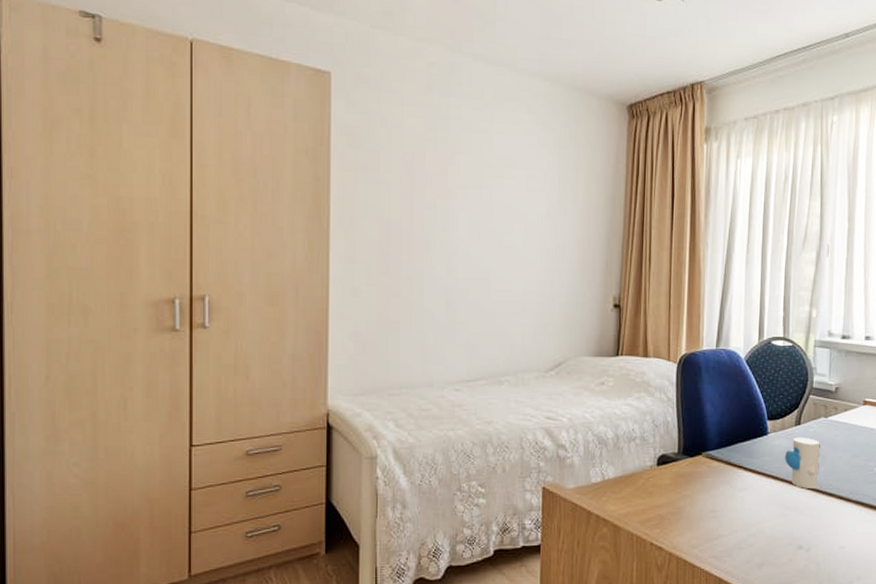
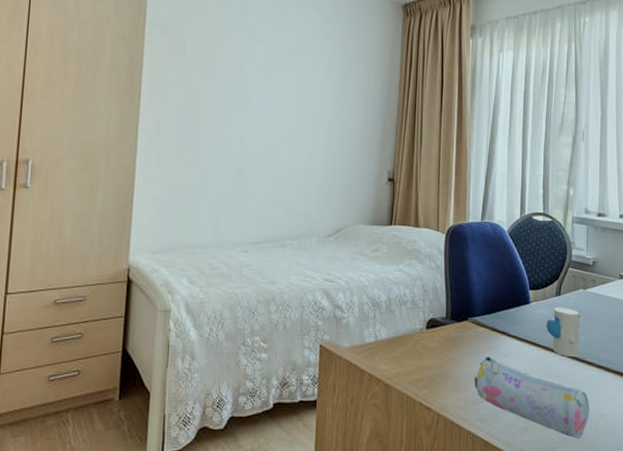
pencil case: none [708,491,829,572] -> present [474,355,589,439]

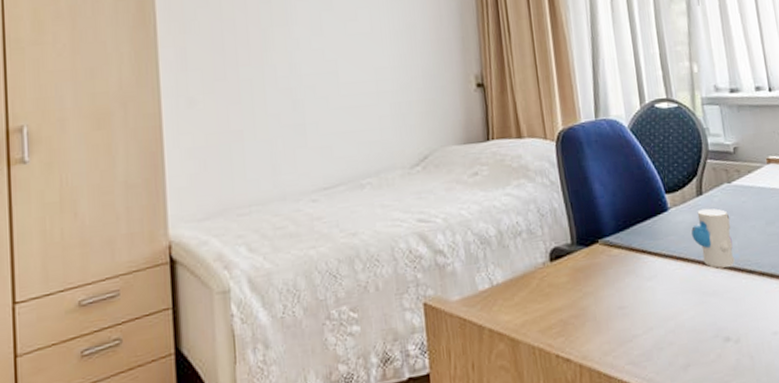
pencil case: present [474,355,589,439] -> none [616,282,760,367]

